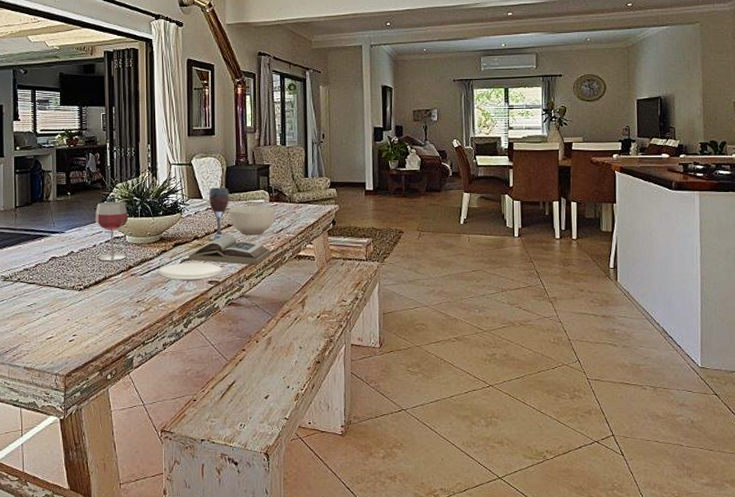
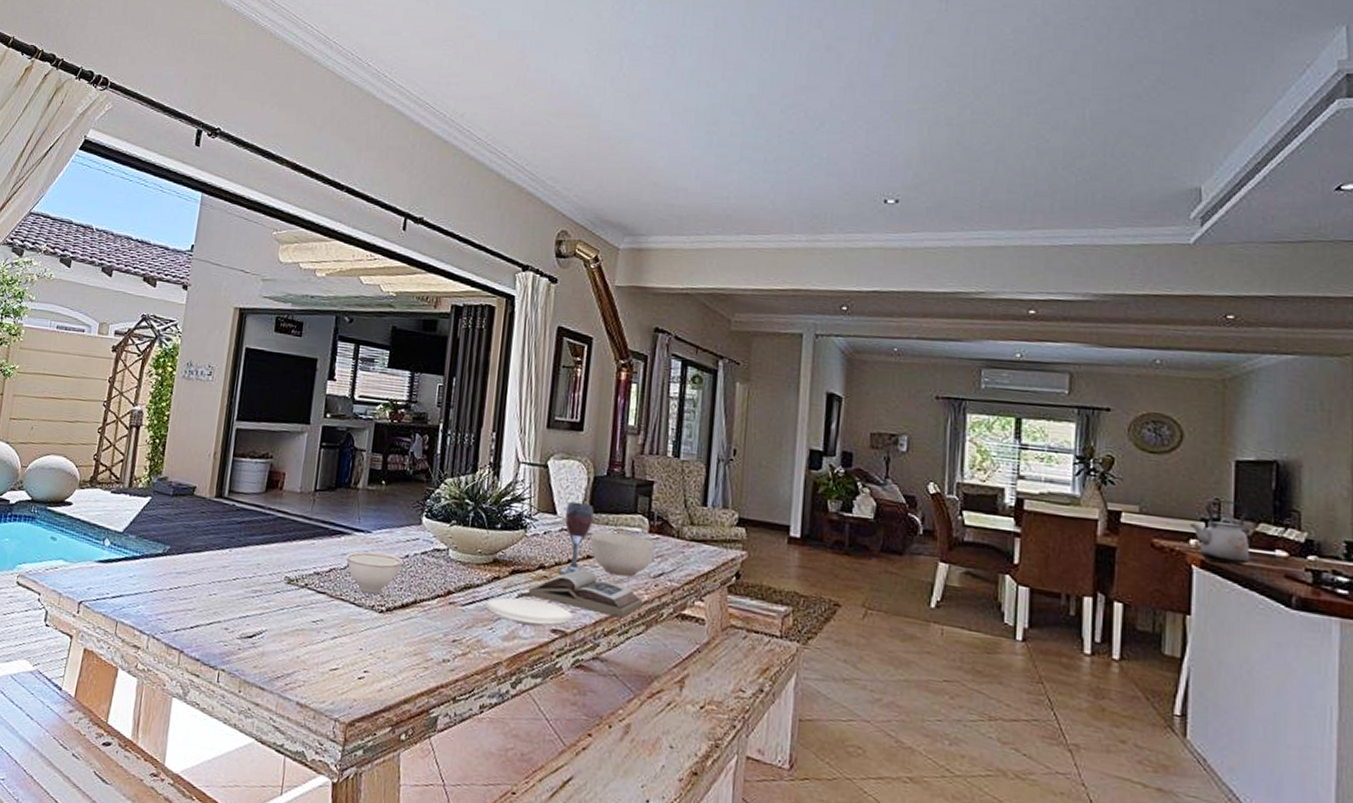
bowl: none [47,246,91,278] -> present [345,551,403,595]
wineglass: present [95,201,128,261] -> none [408,499,455,582]
kettle: none [613,127,648,167] -> present [1190,500,1251,565]

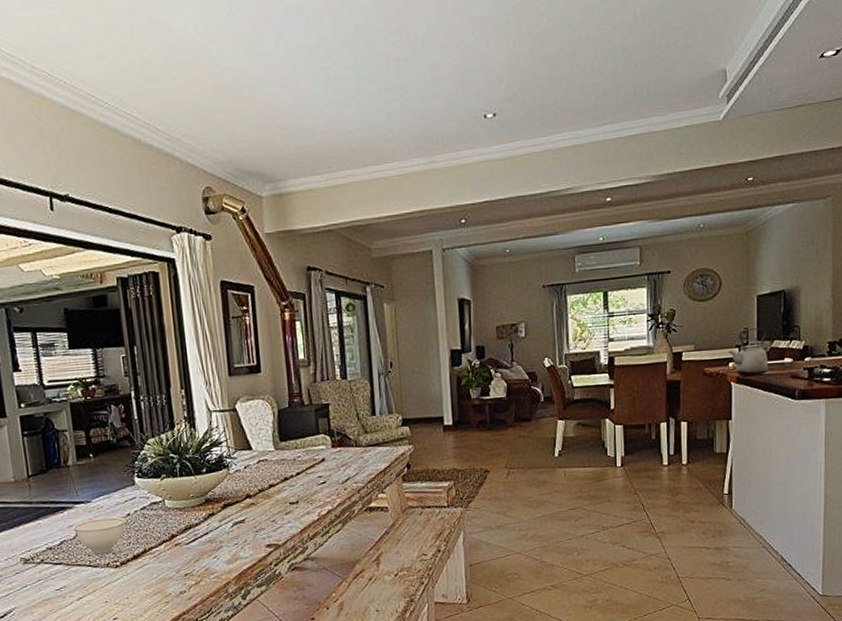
plate: present [485,597,573,627] -> none [207,524,282,548]
book: present [528,569,644,617] -> none [240,489,337,523]
cup: present [559,501,594,576] -> none [258,434,284,499]
bowl: present [590,531,656,577] -> none [284,452,340,489]

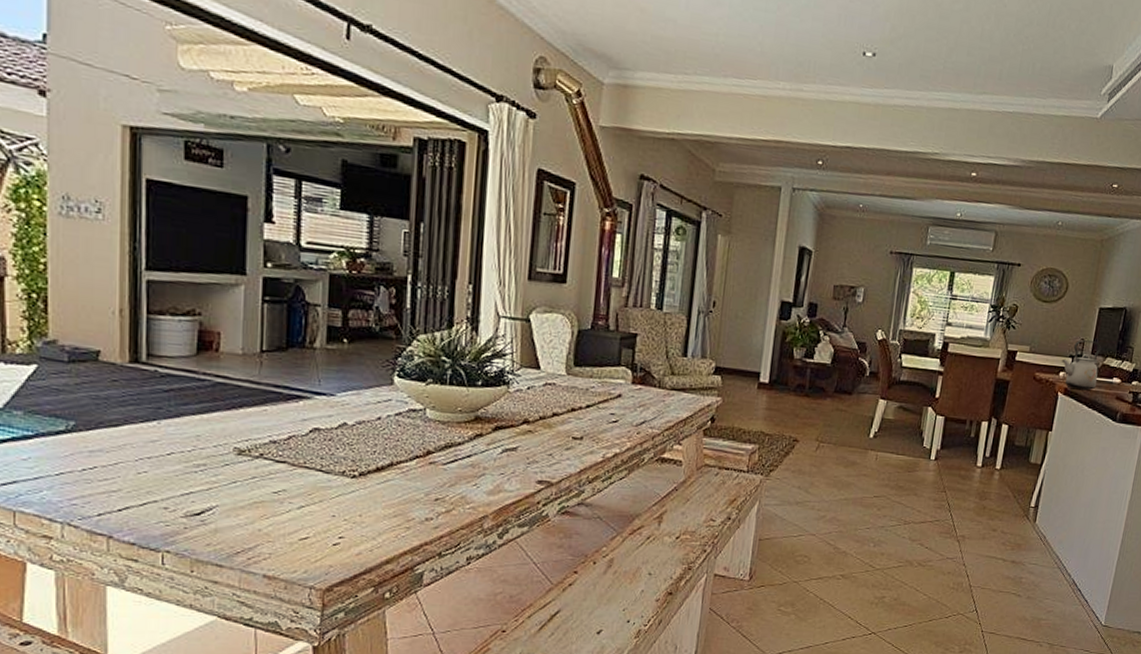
bowl: present [72,516,126,555] -> none [306,415,374,460]

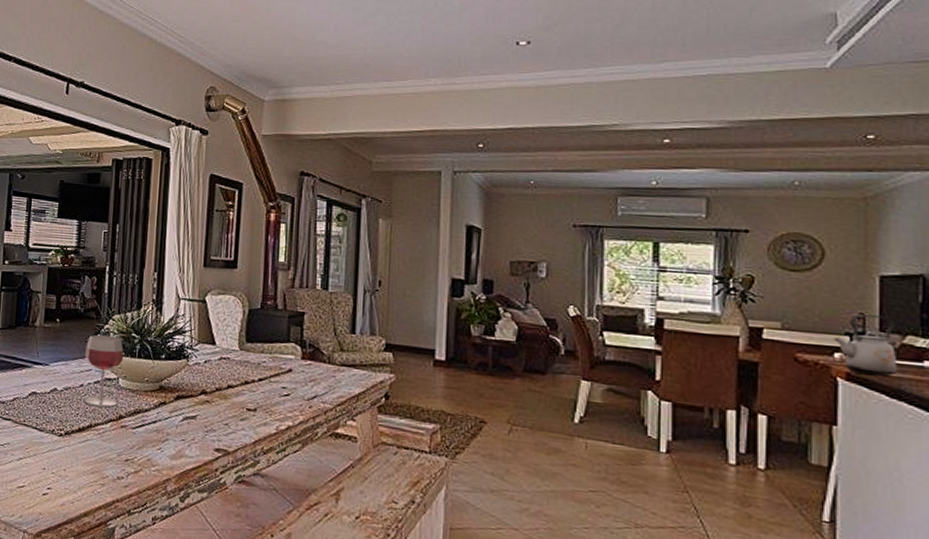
wineglass: none [381,358,431,443] -> present [83,334,124,408]

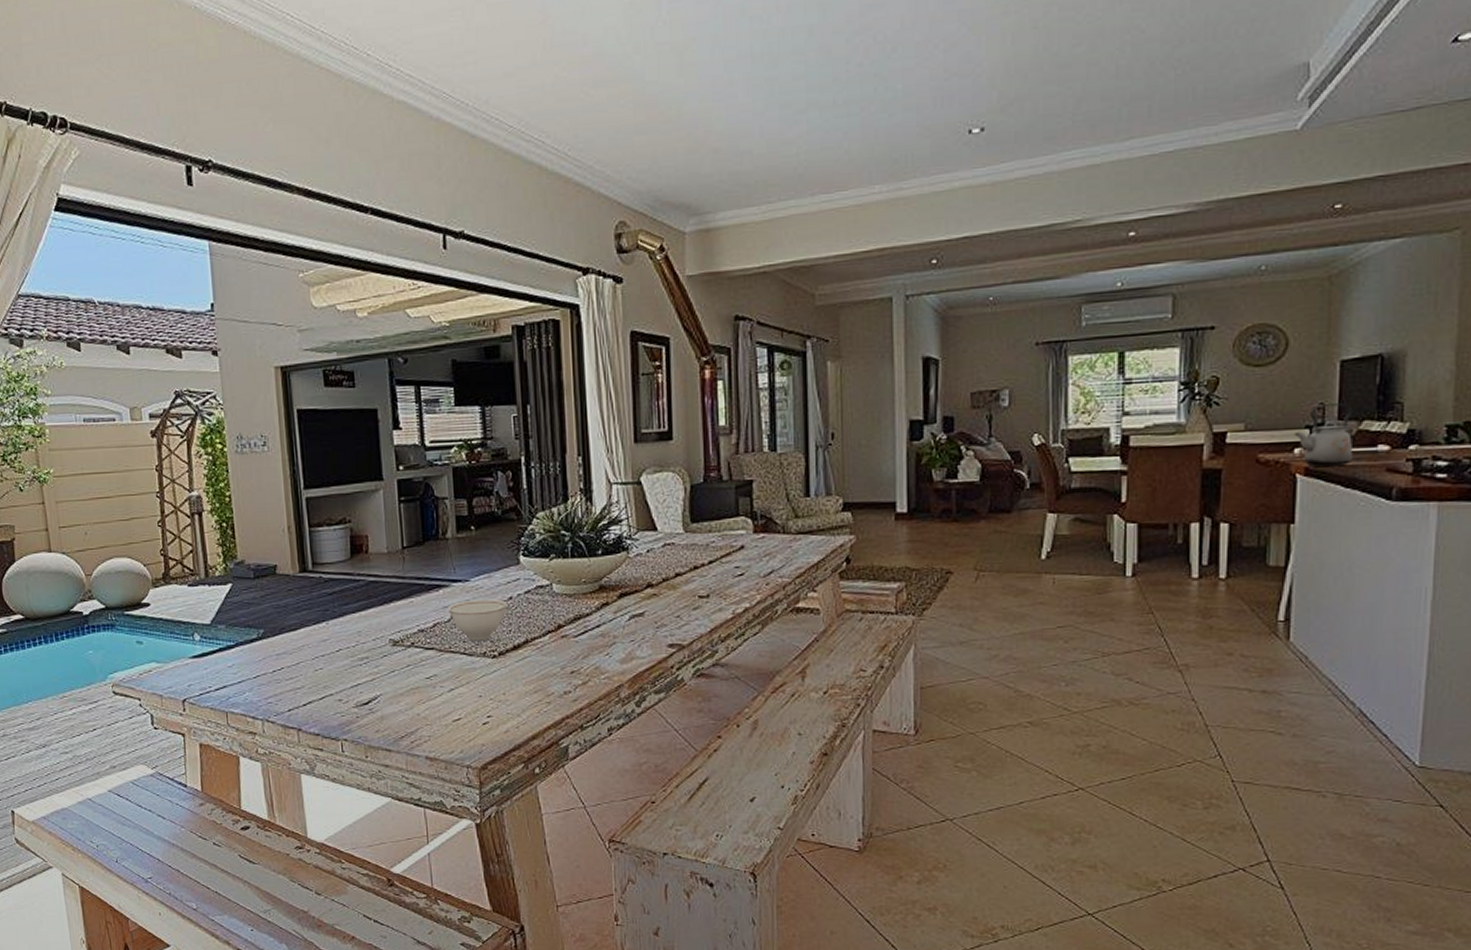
bowl: none [27,381,78,420] -> present [447,599,507,641]
wineglass: present [83,334,124,408] -> none [510,537,555,619]

